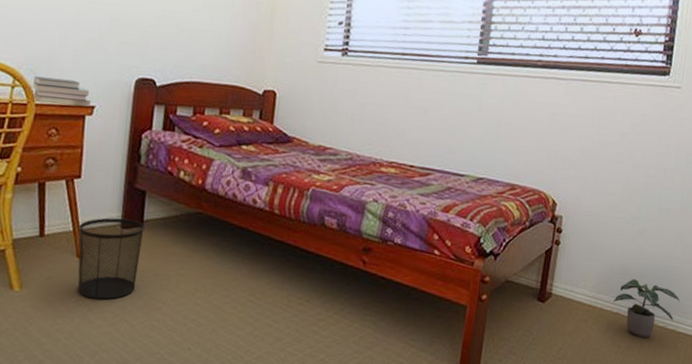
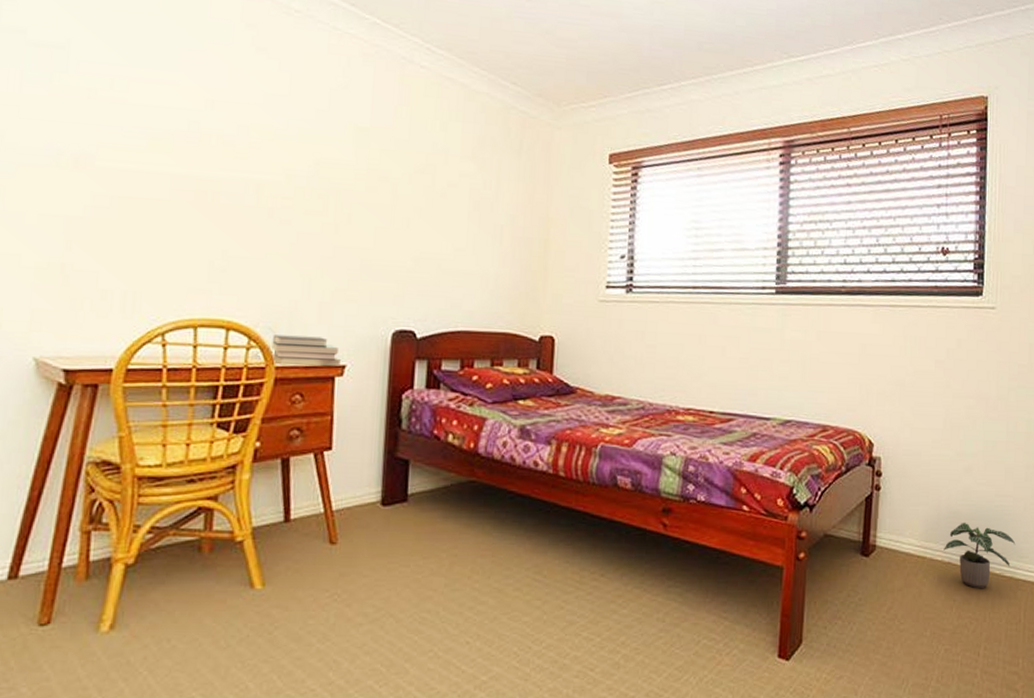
waste bin: present [77,217,145,300] -> none [330,494,409,593]

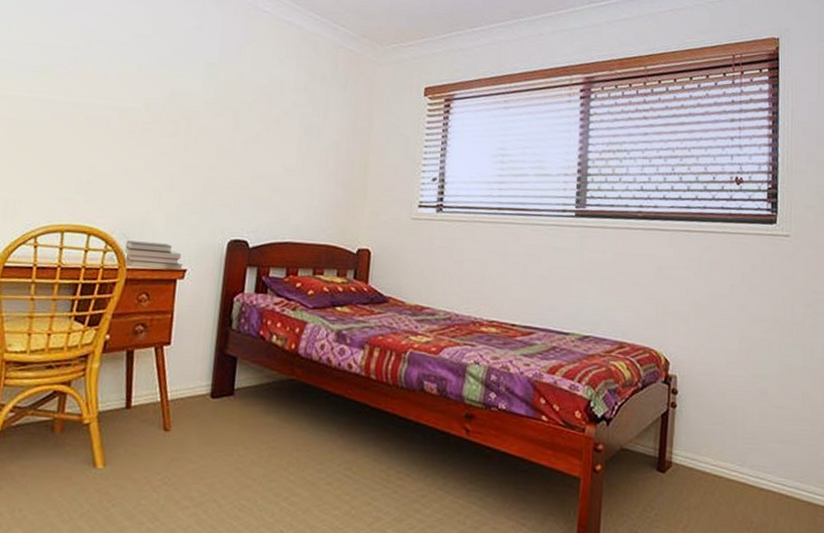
potted plant: present [944,523,1016,589] -> none [740,444,814,513]

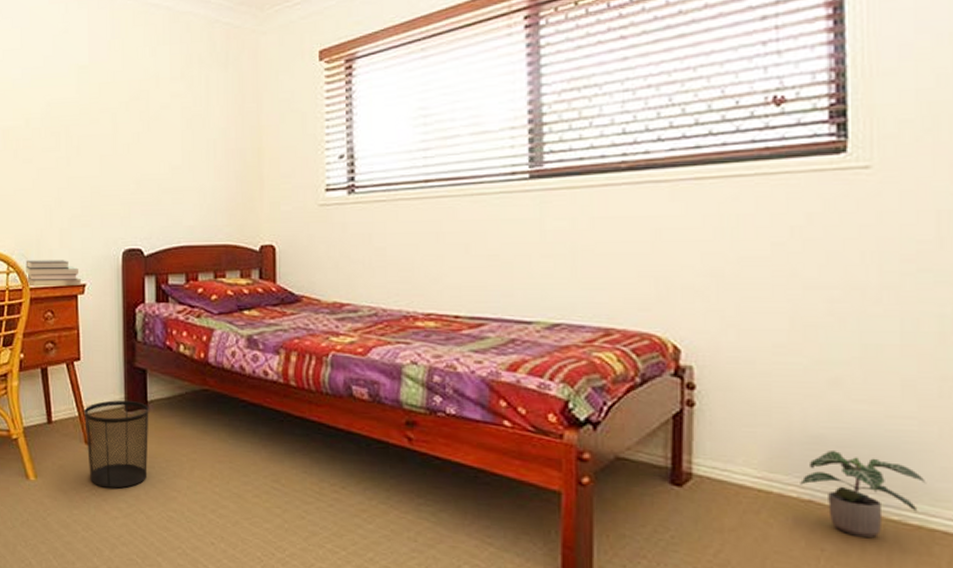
waste bin: none [164,386,235,478] -> present [83,400,149,489]
potted plant: none [740,444,814,513] -> present [800,451,927,539]

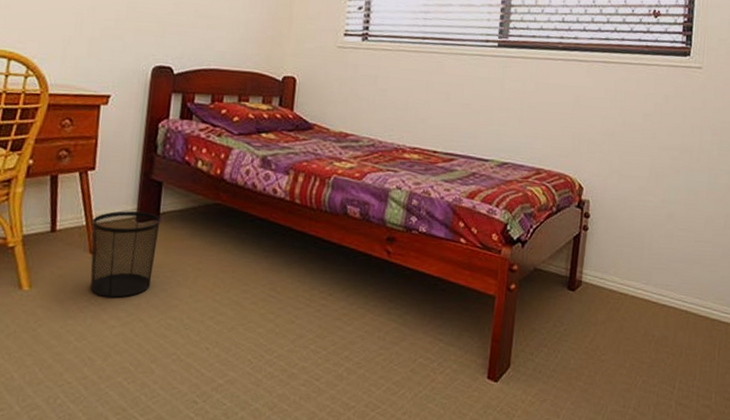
books: present [26,260,82,287] -> none [47,65,107,96]
potted plant: present [800,451,927,539] -> none [645,264,713,327]

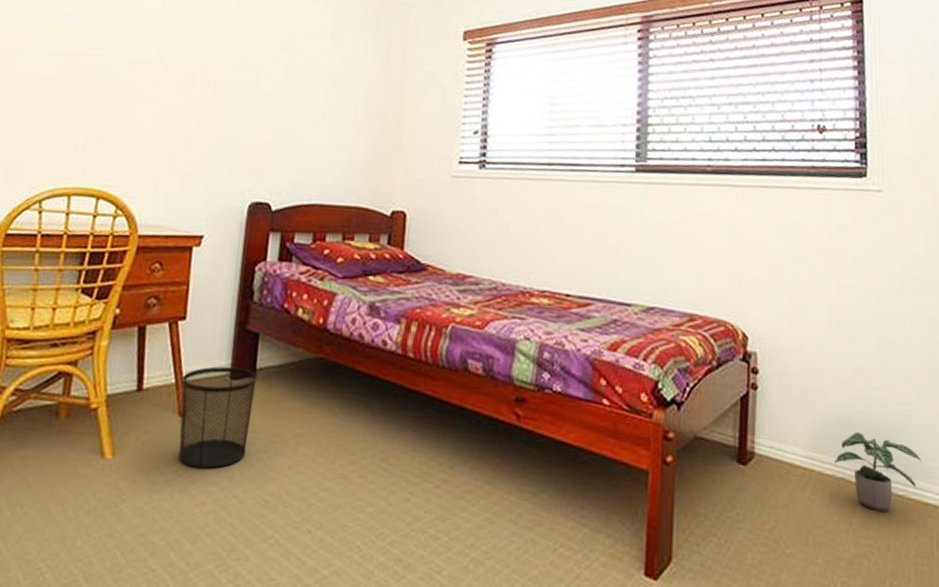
potted plant: none [645,264,713,327] -> present [835,432,922,513]

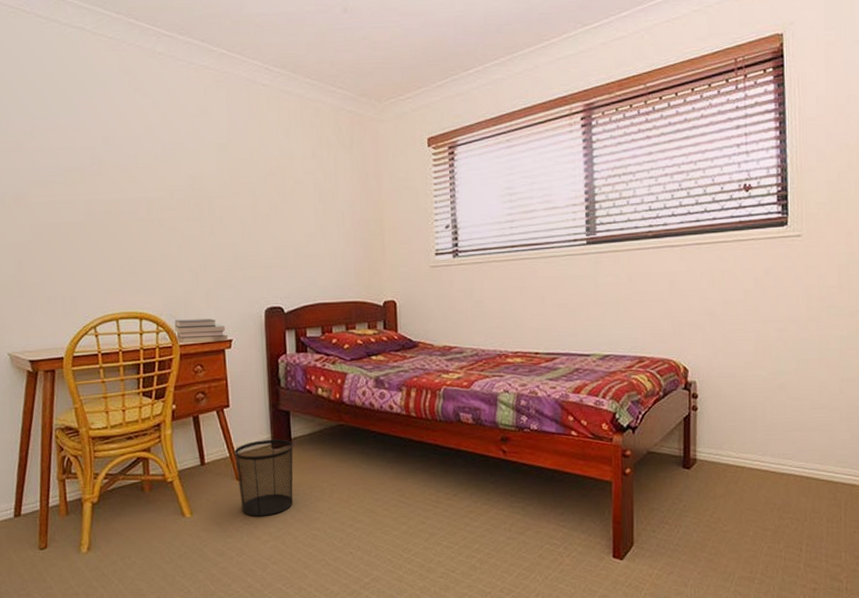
books: none [136,204,200,237] -> present [174,318,229,344]
potted plant: present [835,432,922,513] -> none [762,435,833,493]

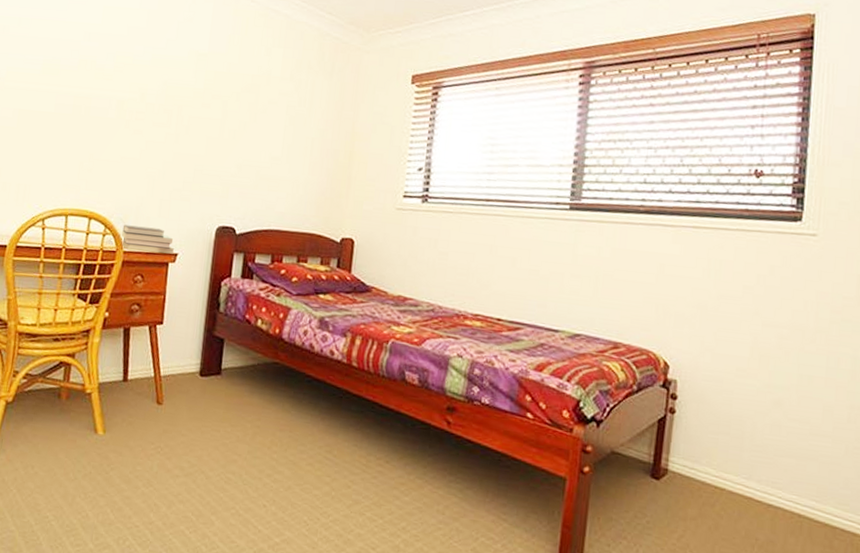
waste bin: present [233,439,294,517] -> none [157,364,222,449]

